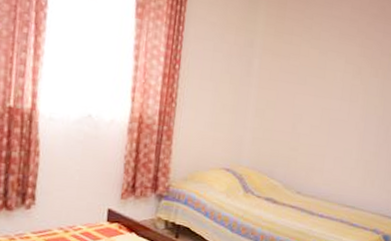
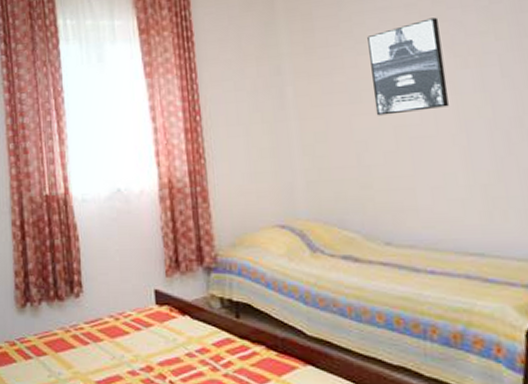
wall art: none [313,34,369,102] -> present [367,17,449,116]

